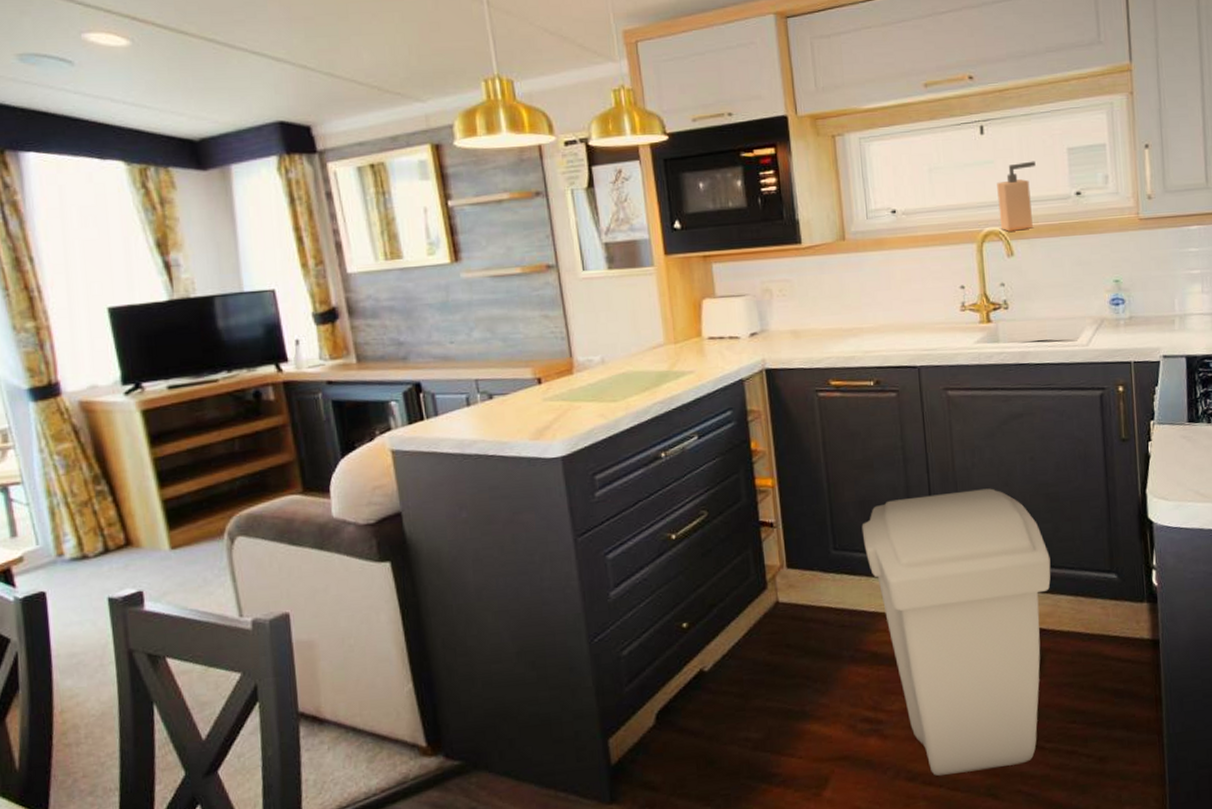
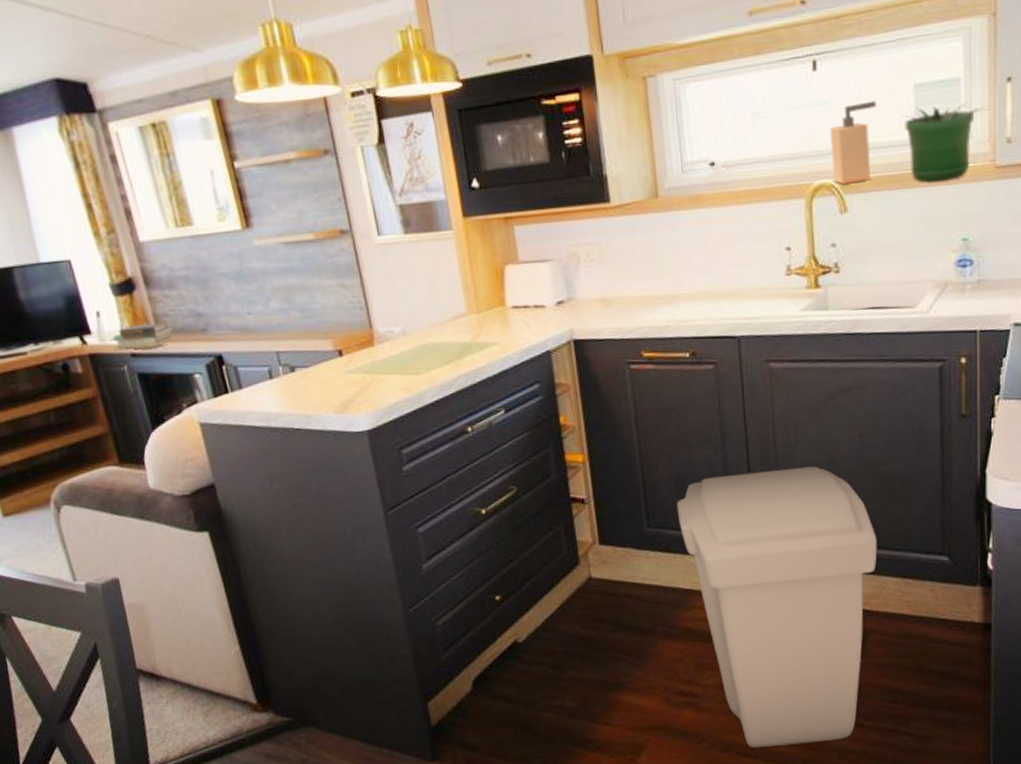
books: none [309,350,374,379] -> present [112,322,174,352]
planter: none [1059,162,1135,230] -> present [903,99,994,182]

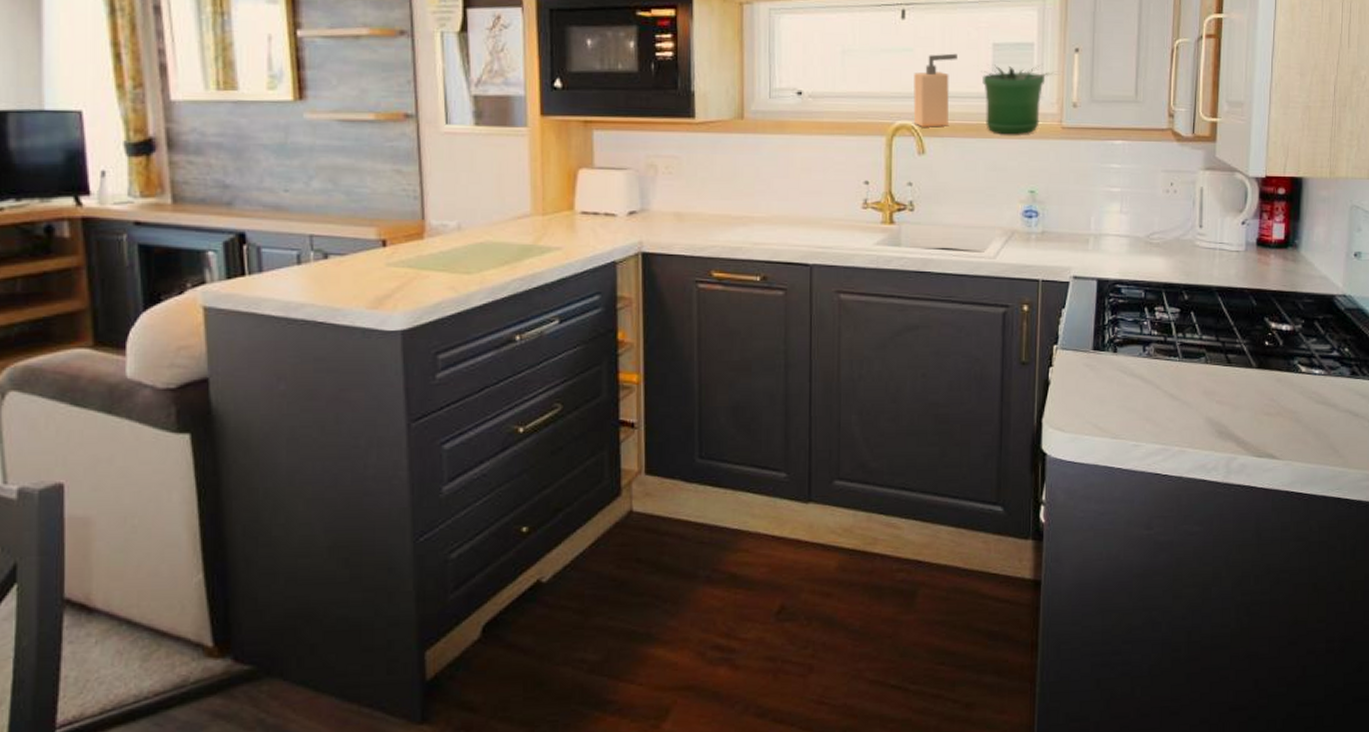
books: present [112,322,174,352] -> none [114,190,192,218]
trash can: present [676,466,877,748] -> none [732,404,934,713]

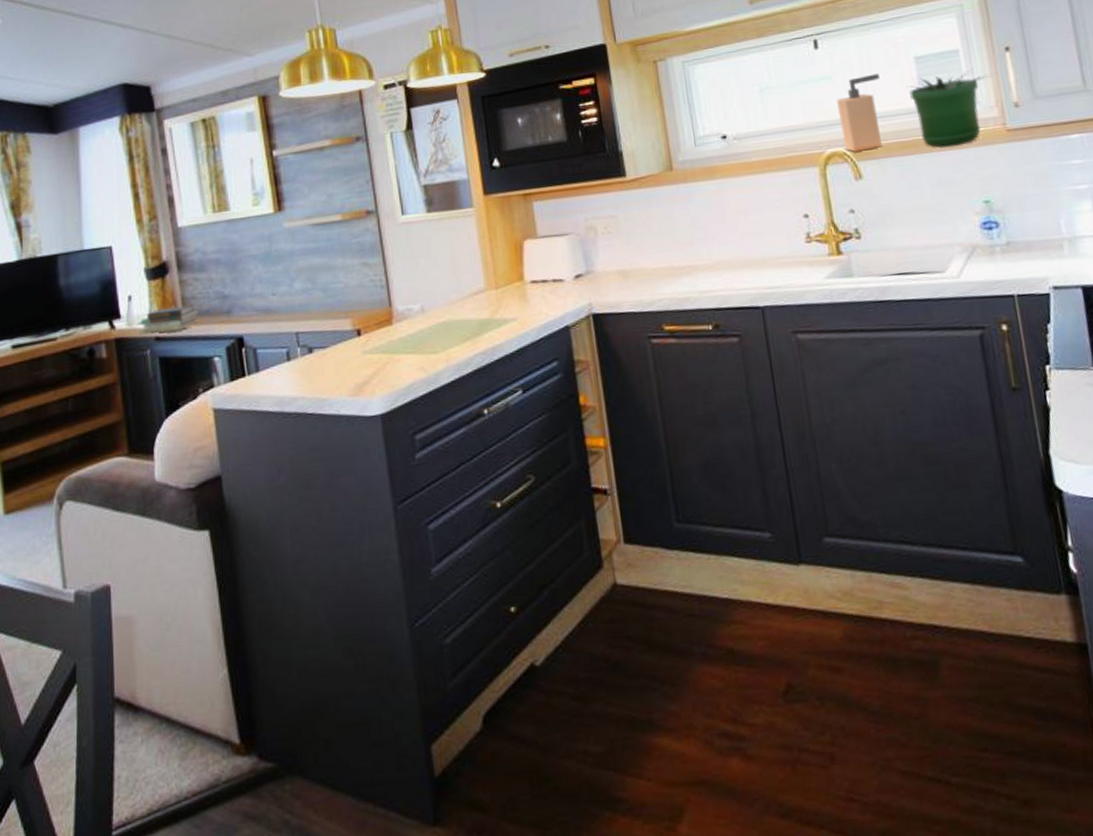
books: none [114,190,192,218] -> present [139,305,199,336]

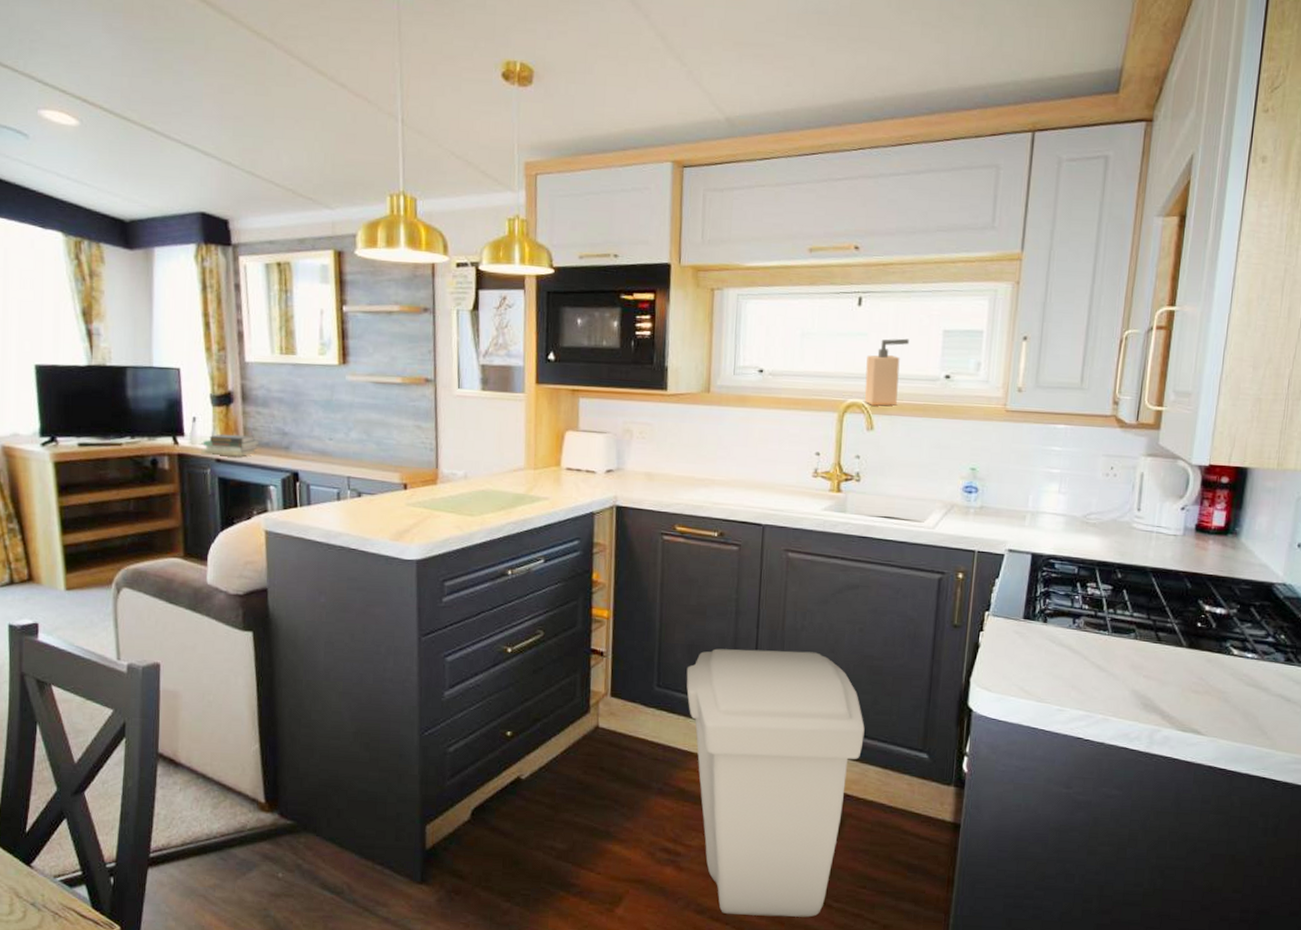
trash can: none [707,448,940,813] -> present [686,648,865,917]
planter: present [907,68,996,147] -> none [931,350,1010,416]

